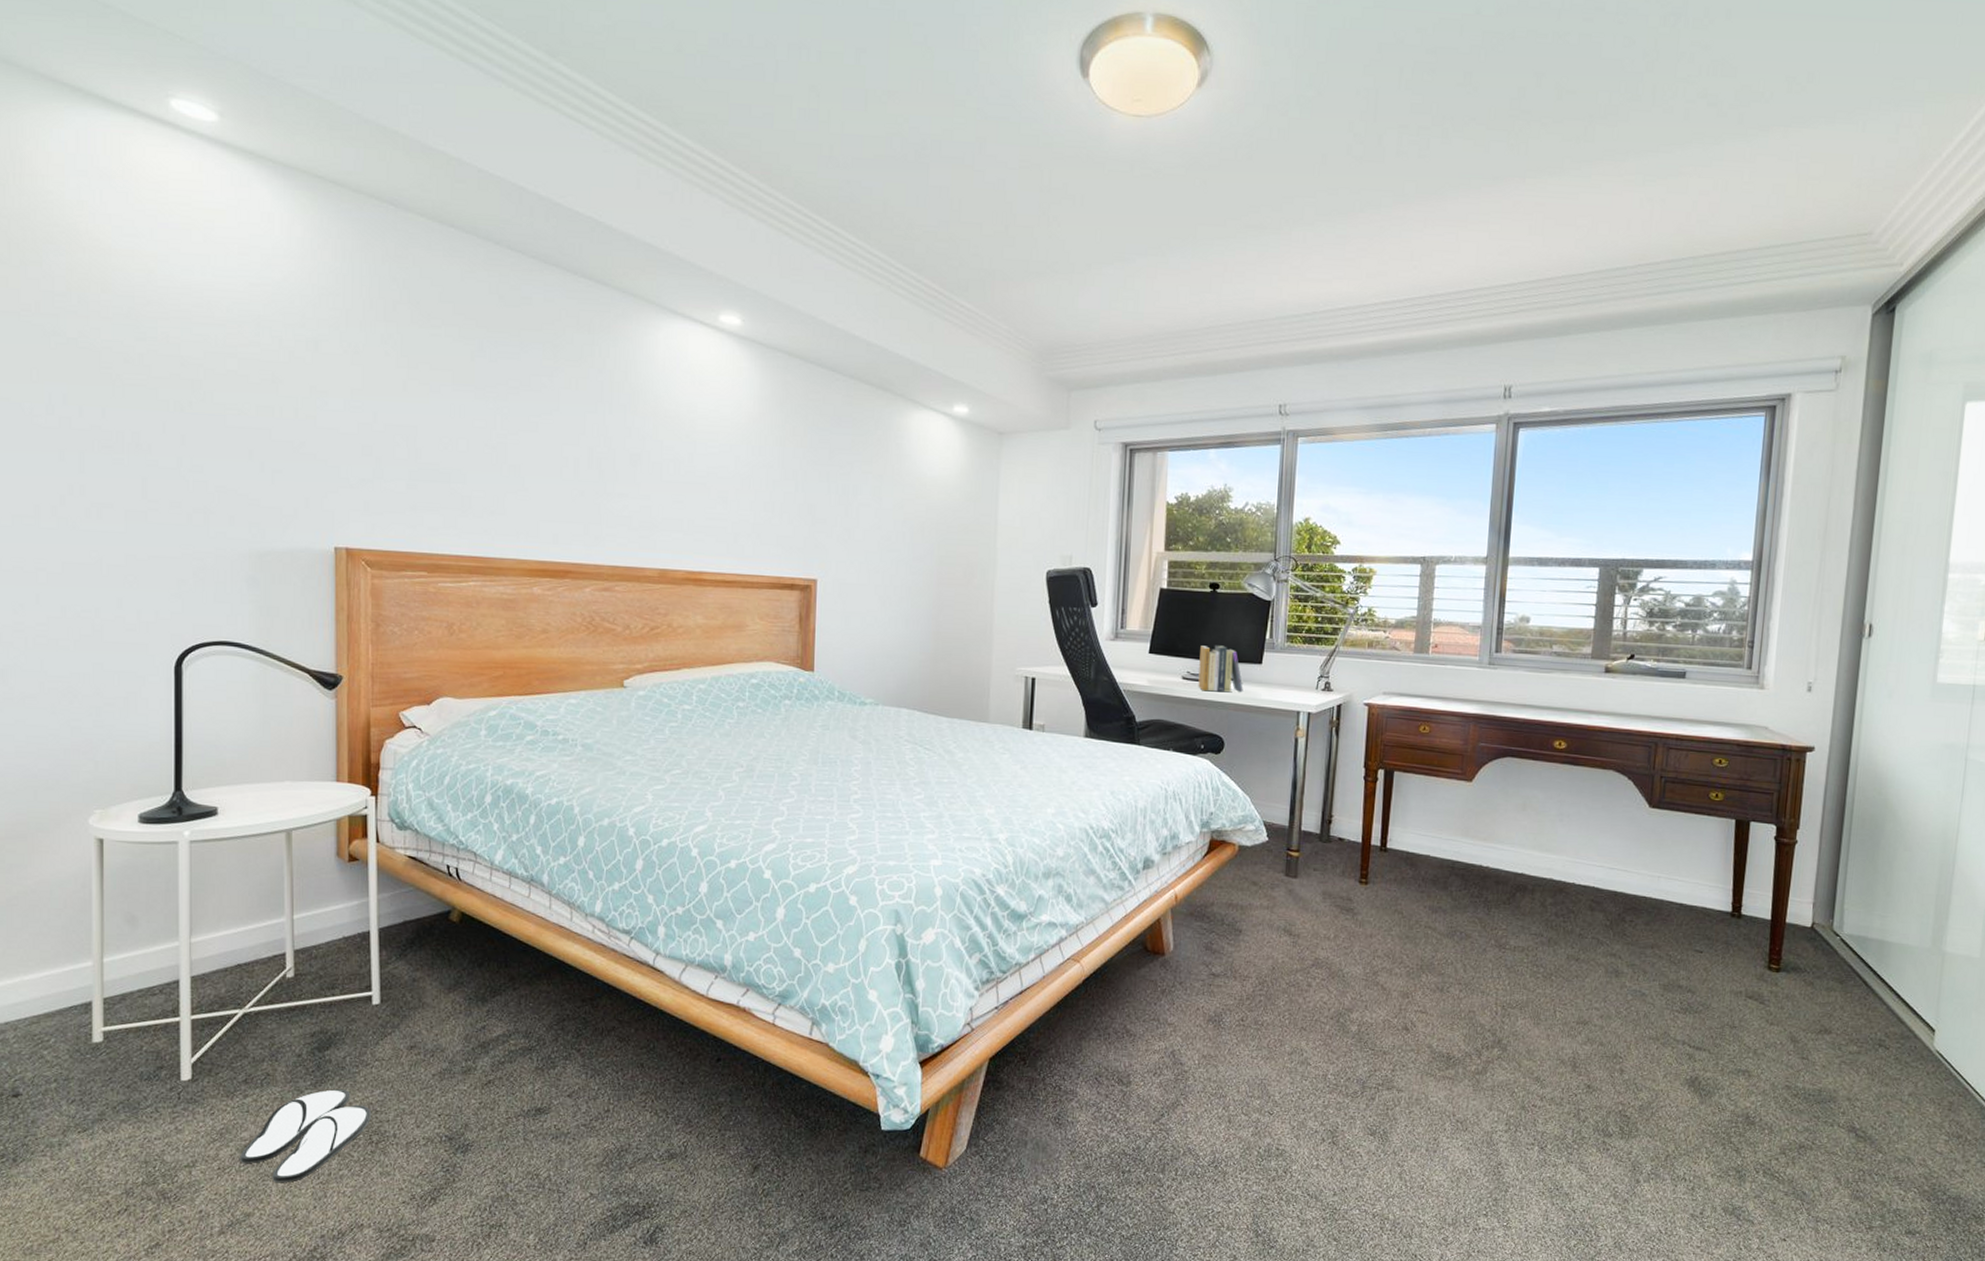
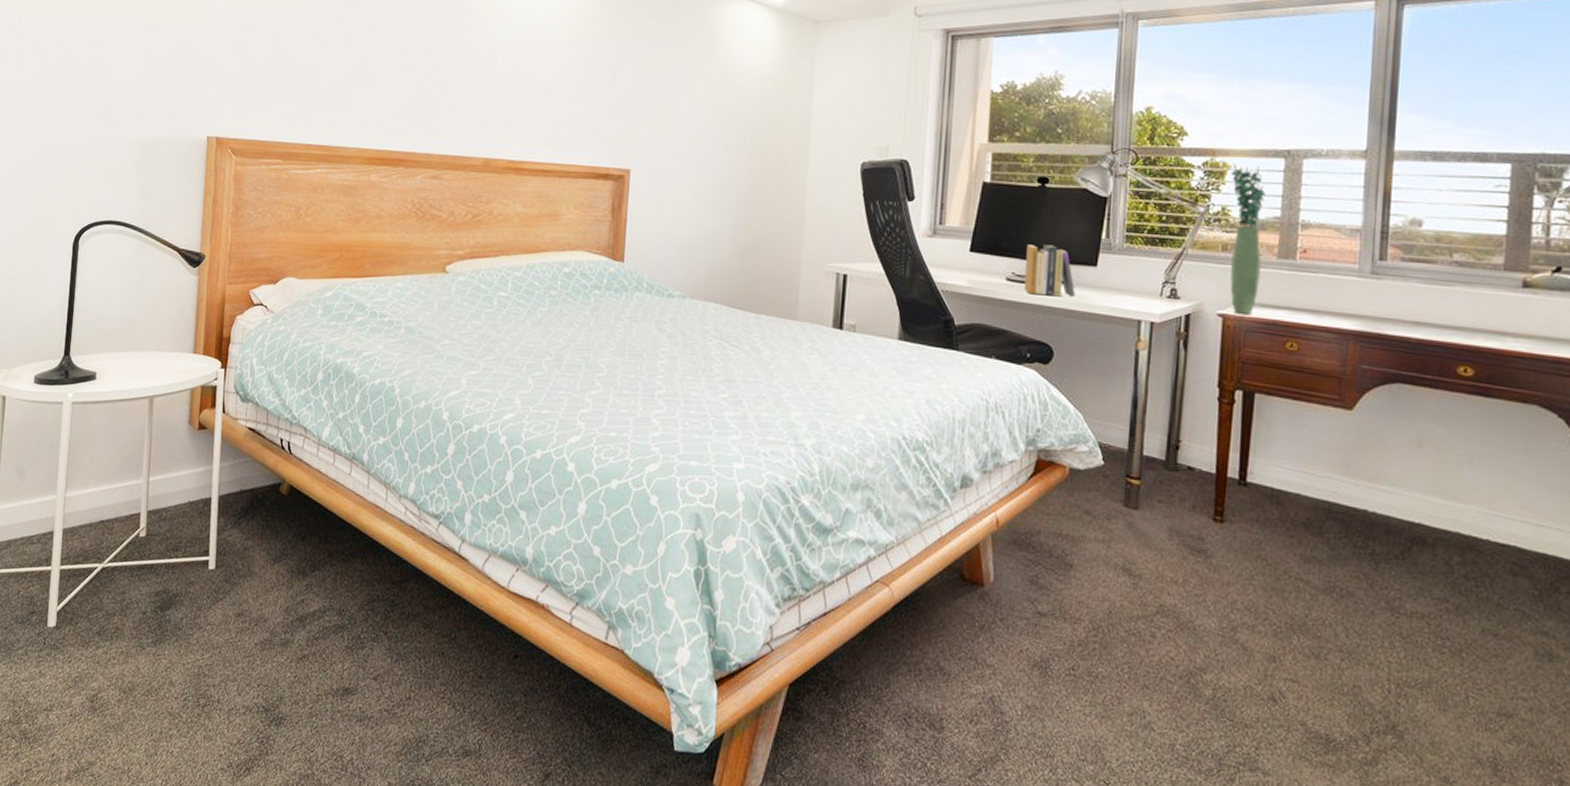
slippers: present [240,1088,371,1183] -> none [88,648,200,736]
vase: none [1374,569,1405,703] -> present [1230,163,1266,314]

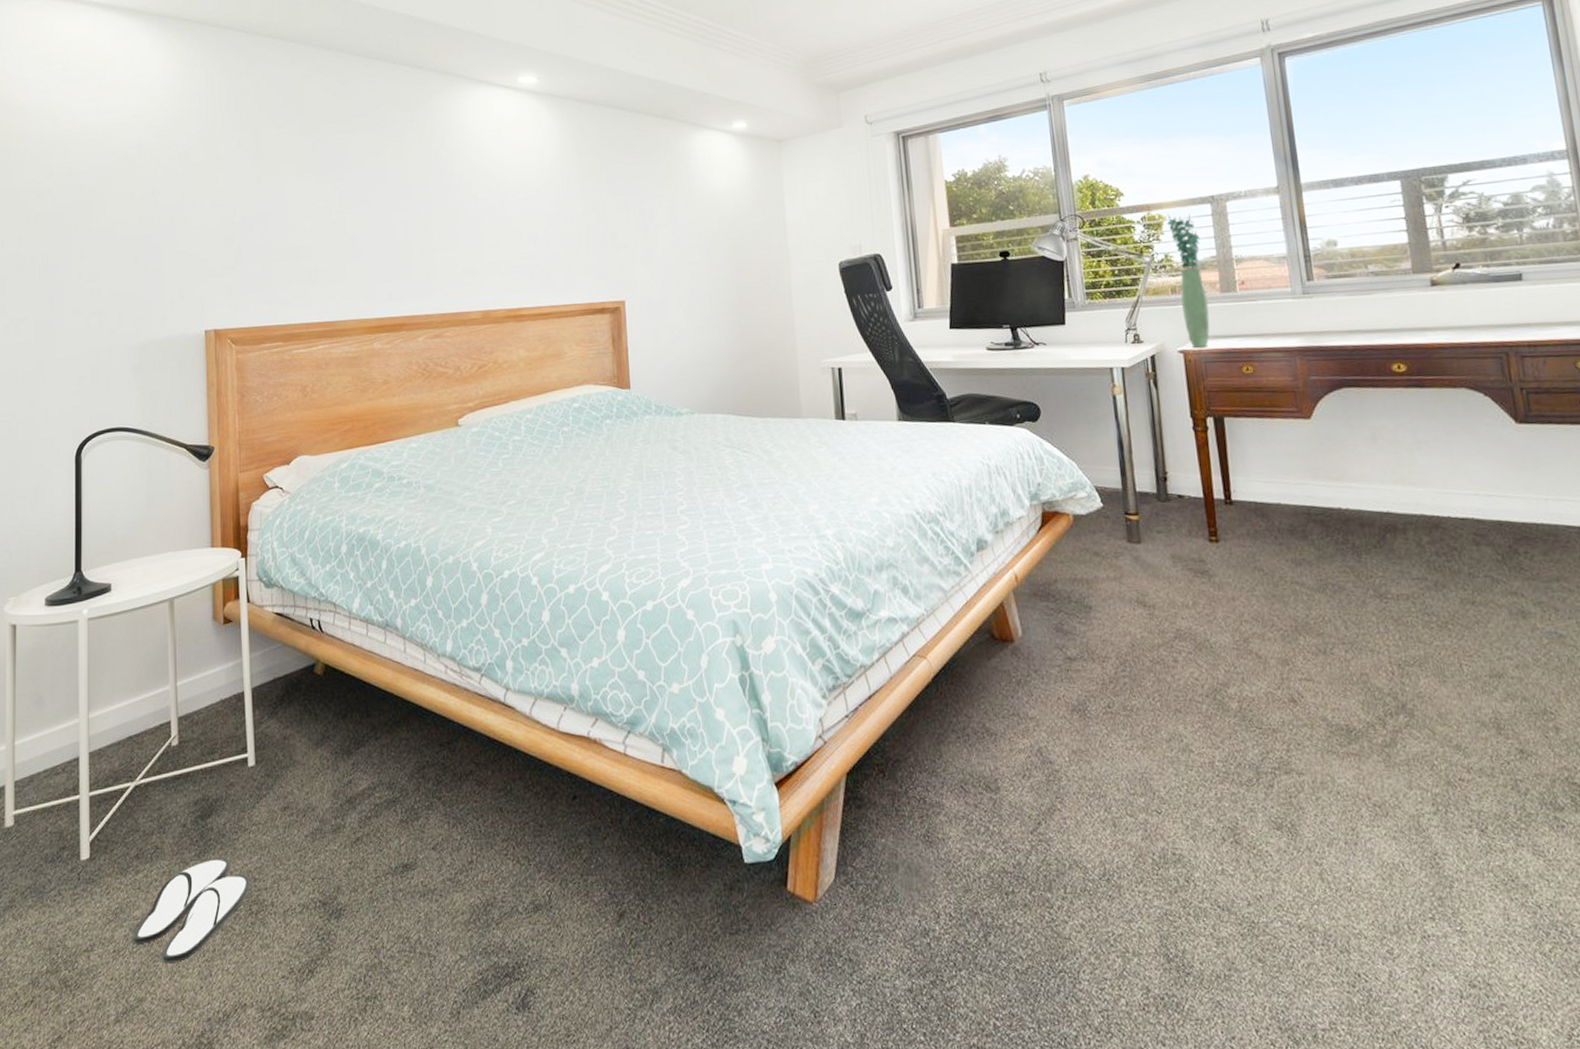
slippers: none [88,648,200,736] -> present [133,857,250,964]
books: present [1024,244,1076,298] -> none [1000,311,1051,360]

